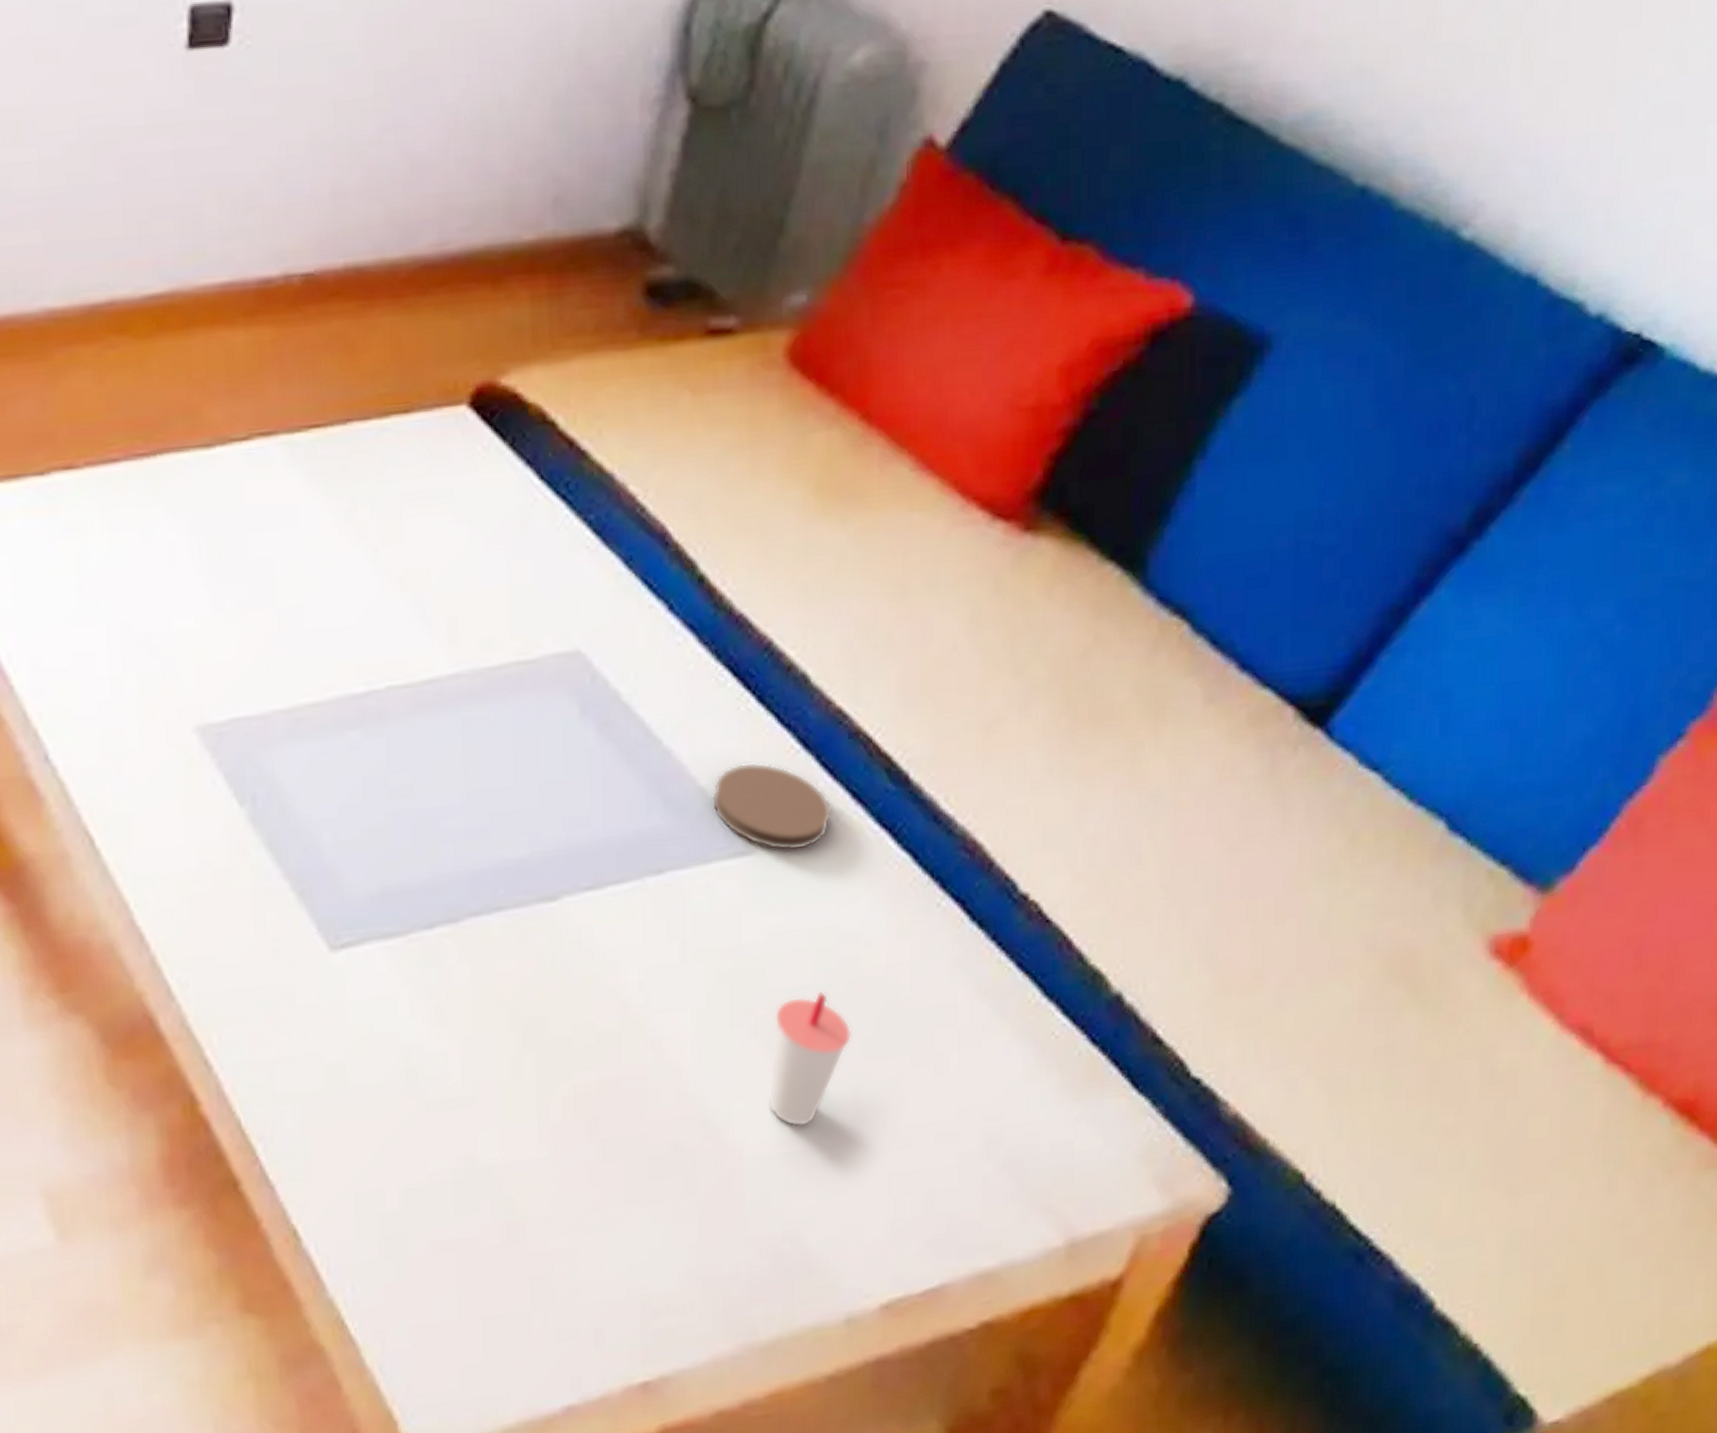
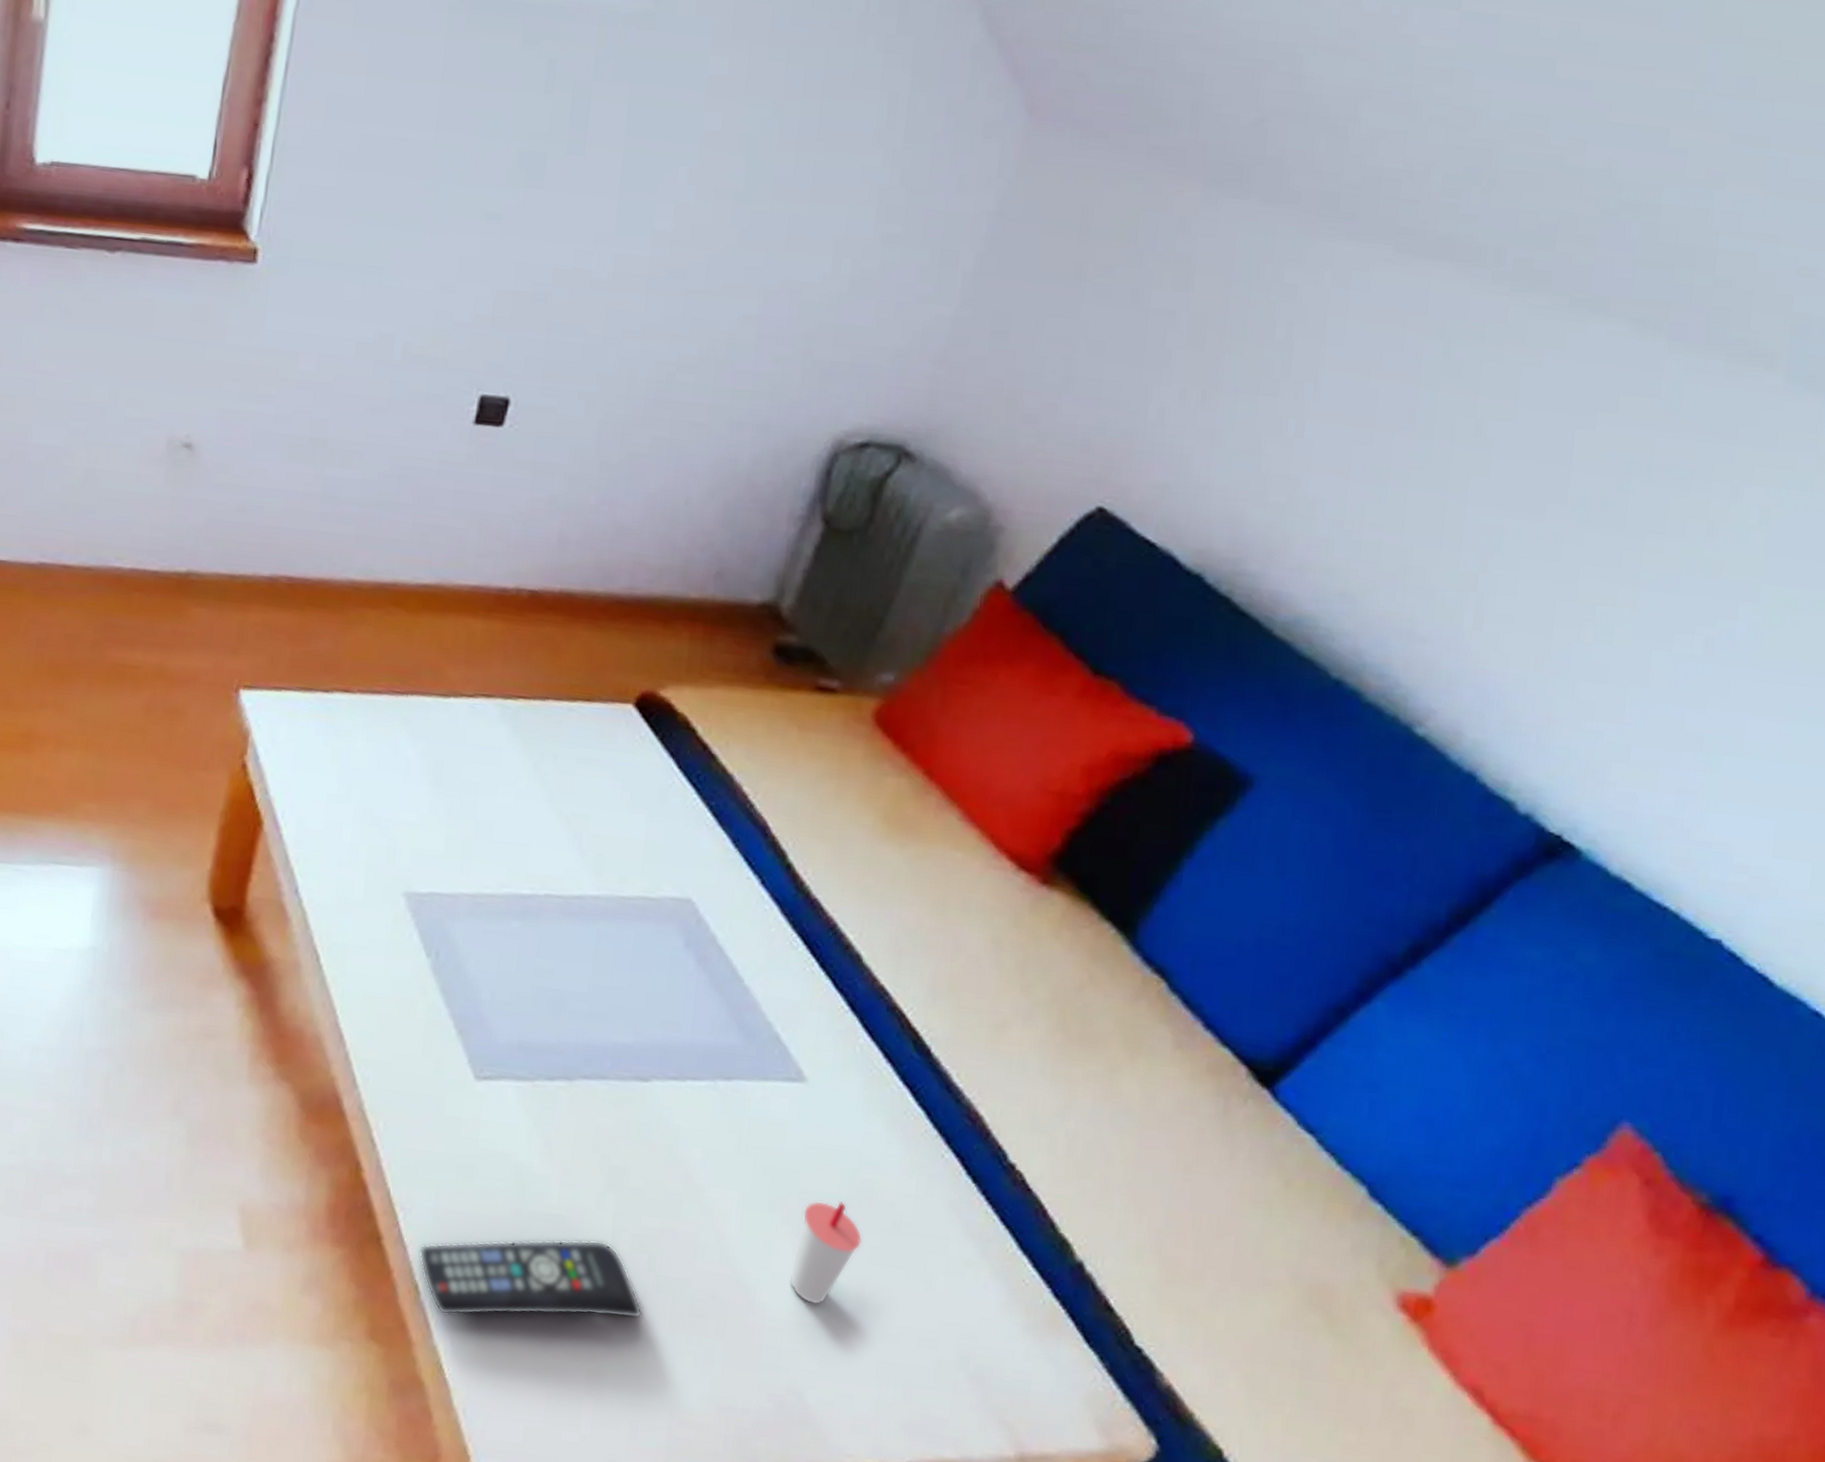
remote control: none [291,1115,590,1259] -> present [419,1239,643,1319]
coaster: present [711,762,832,851] -> none [775,1011,868,1088]

